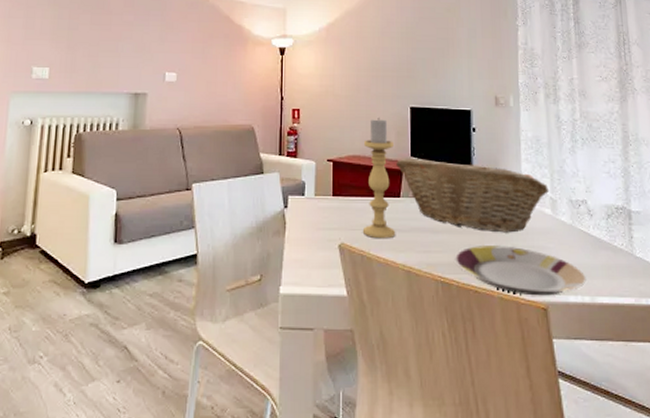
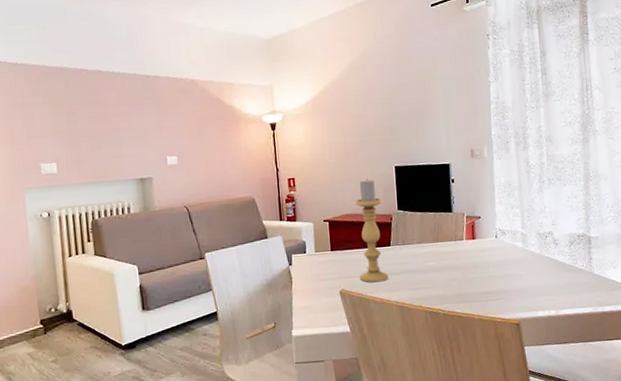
fruit basket: present [396,158,550,233] -> none [385,209,521,267]
plate: present [454,246,586,296] -> none [440,277,552,315]

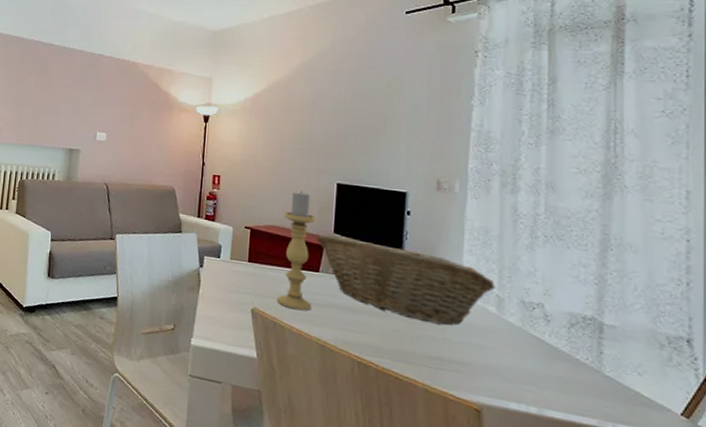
fruit basket: none [385,209,521,267] -> present [317,234,497,326]

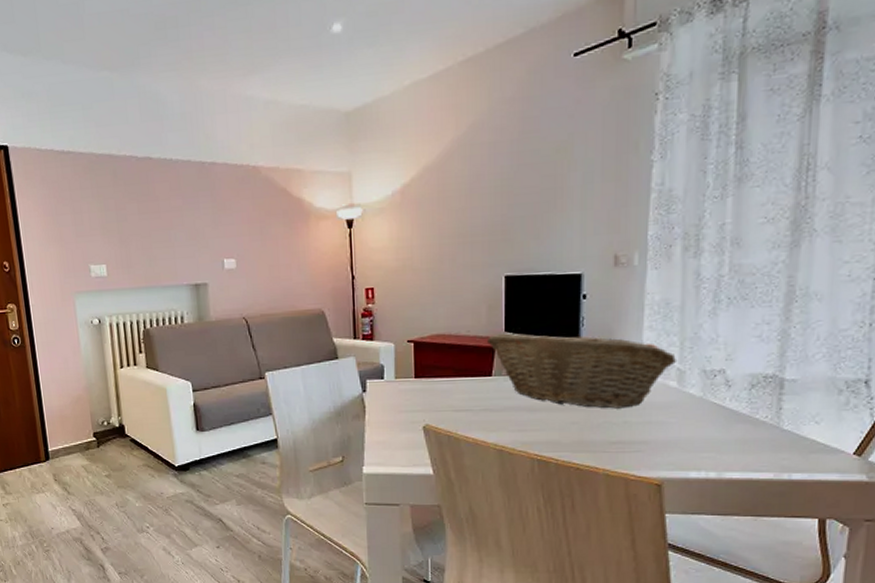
candle holder: present [276,191,316,311] -> none [448,291,487,419]

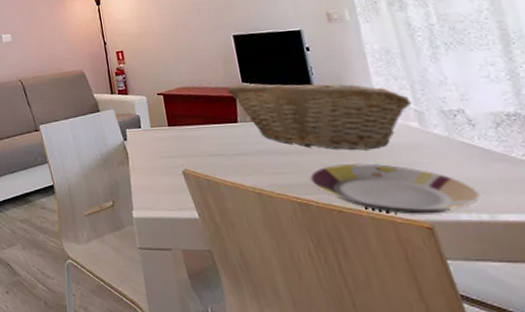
plate: none [554,422,714,472] -> present [308,163,480,214]

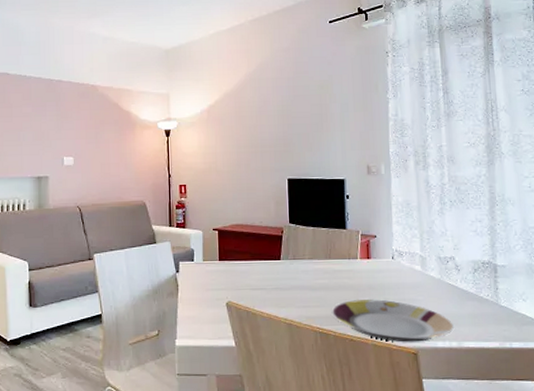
fruit basket: present [227,81,413,151] -> none [276,224,419,288]

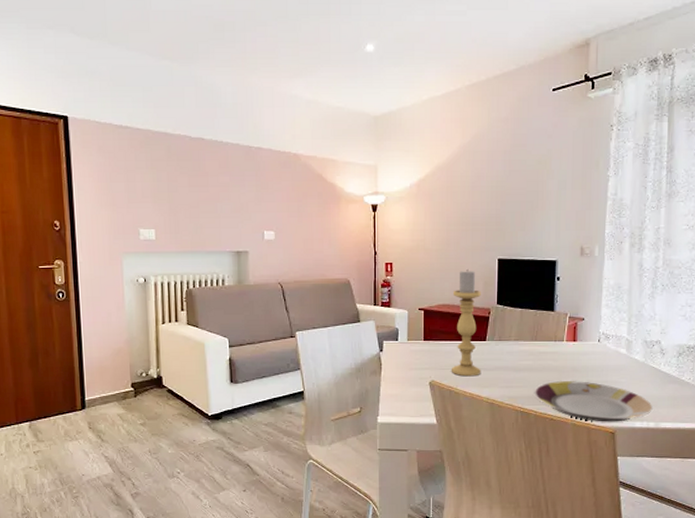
candle holder: none [245,190,278,297] -> present [451,270,481,377]

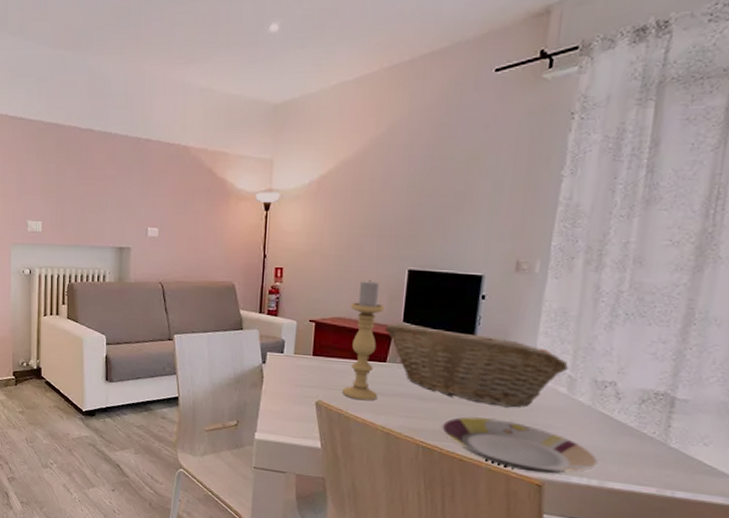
fruit basket: none [483,305,627,370] -> present [385,323,570,408]

